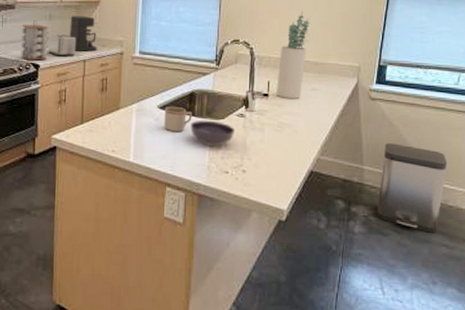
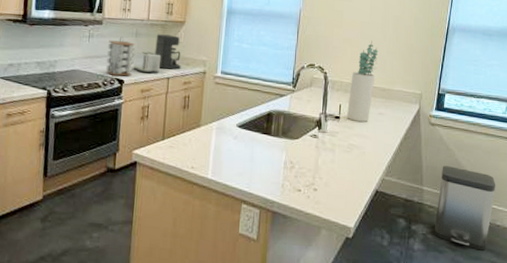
mug: present [164,106,192,132] -> none [242,125,269,151]
bowl: present [190,120,236,147] -> none [267,139,309,166]

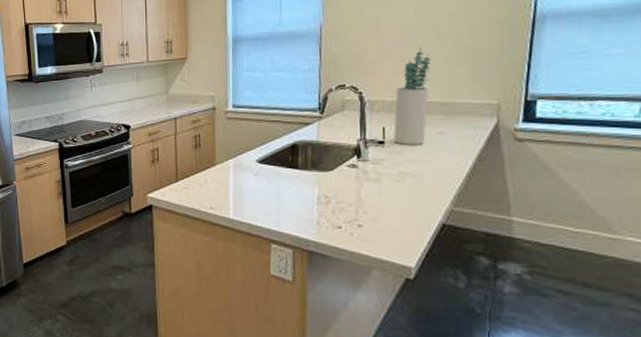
spice rack: present [106,36,135,76] -> none [110,82,138,122]
toaster: present [133,50,162,74] -> none [137,93,166,116]
coffee maker: present [155,34,181,70] -> none [158,74,188,110]
pedal bin: present [434,166,496,251] -> none [533,190,631,295]

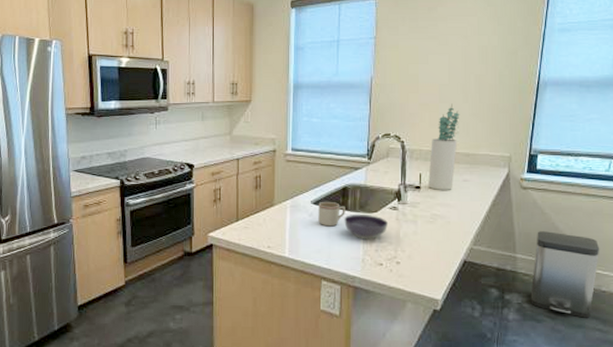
mug: none [264,159,296,187] -> present [318,201,345,227]
bowl: none [294,172,347,200] -> present [344,214,389,240]
pedal bin: none [533,190,631,295] -> present [530,231,600,318]

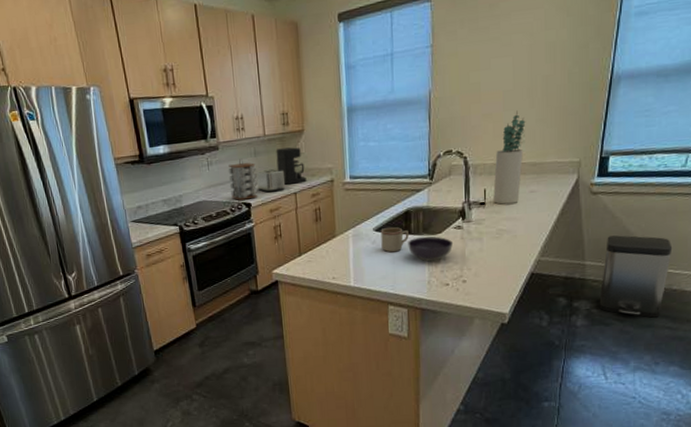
spice rack: none [174,121,202,161] -> present [228,158,258,200]
toaster: none [202,133,230,156] -> present [256,168,286,193]
coffee maker: none [222,115,250,150] -> present [276,147,307,185]

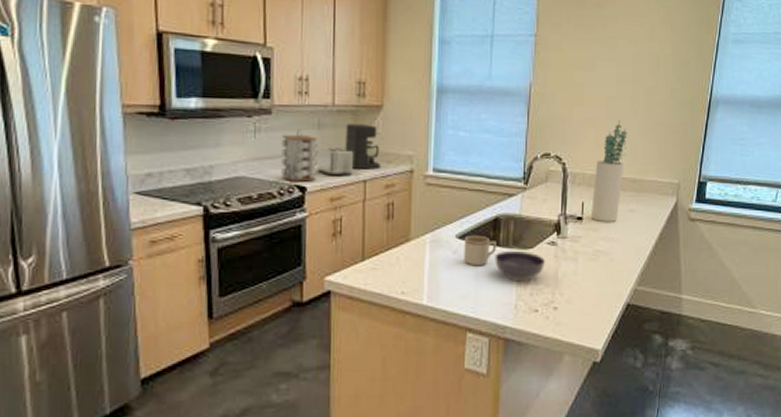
pedal bin: present [599,235,673,318] -> none [694,268,764,363]

